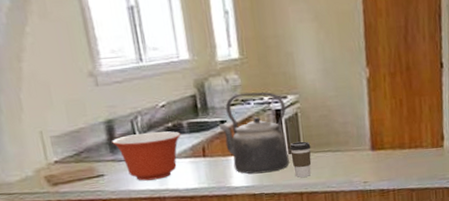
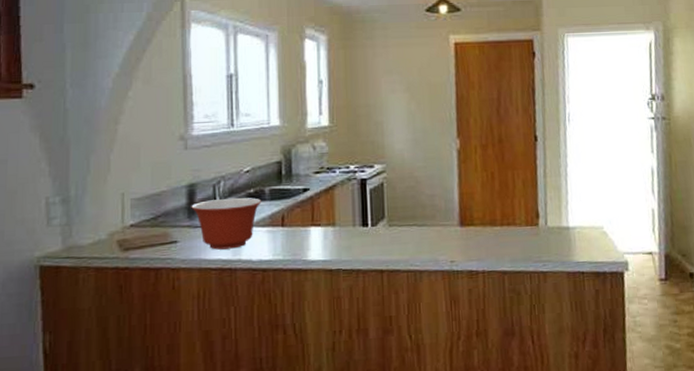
kettle: present [219,92,290,174] -> none [301,160,371,247]
coffee cup: present [290,141,311,178] -> none [373,213,395,253]

